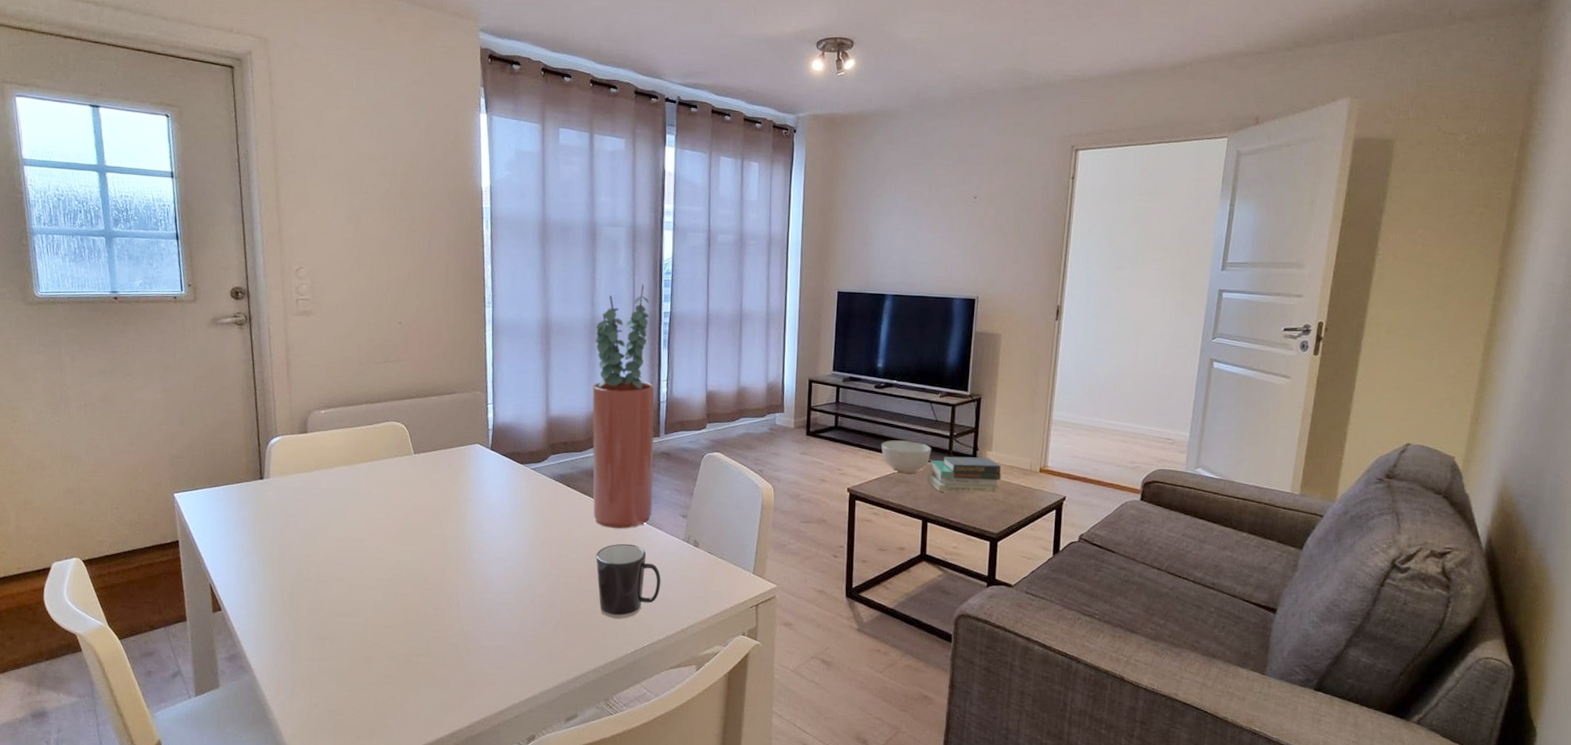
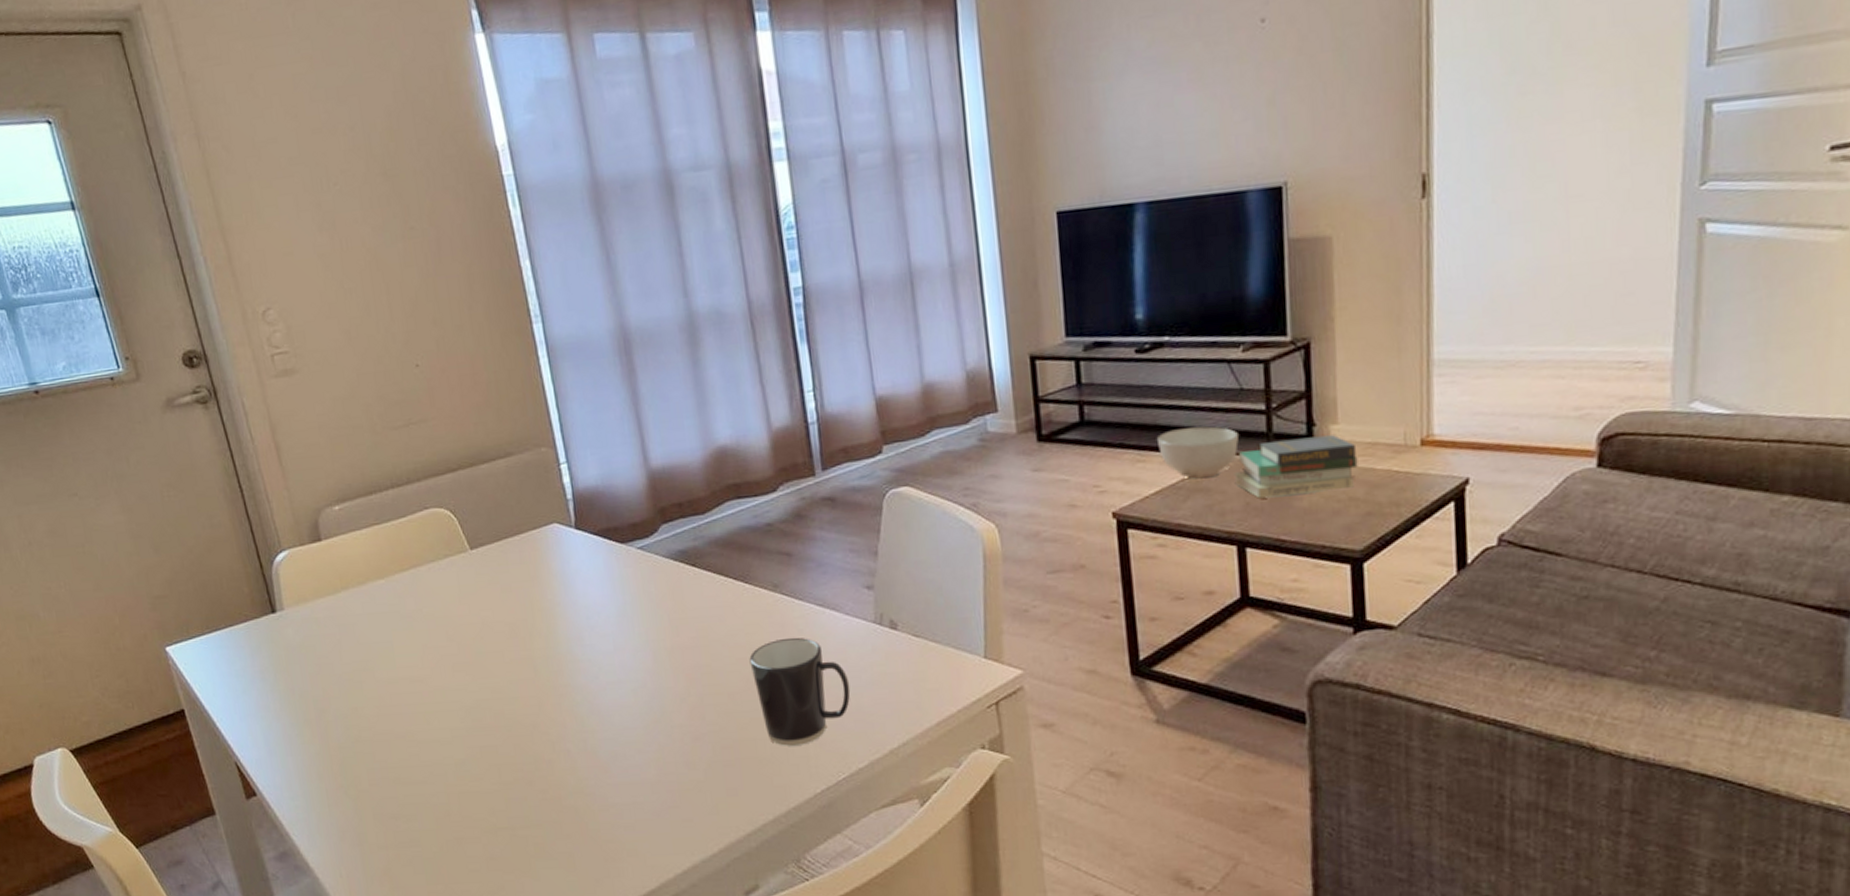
vase: present [592,284,655,529] -> none [696,251,821,618]

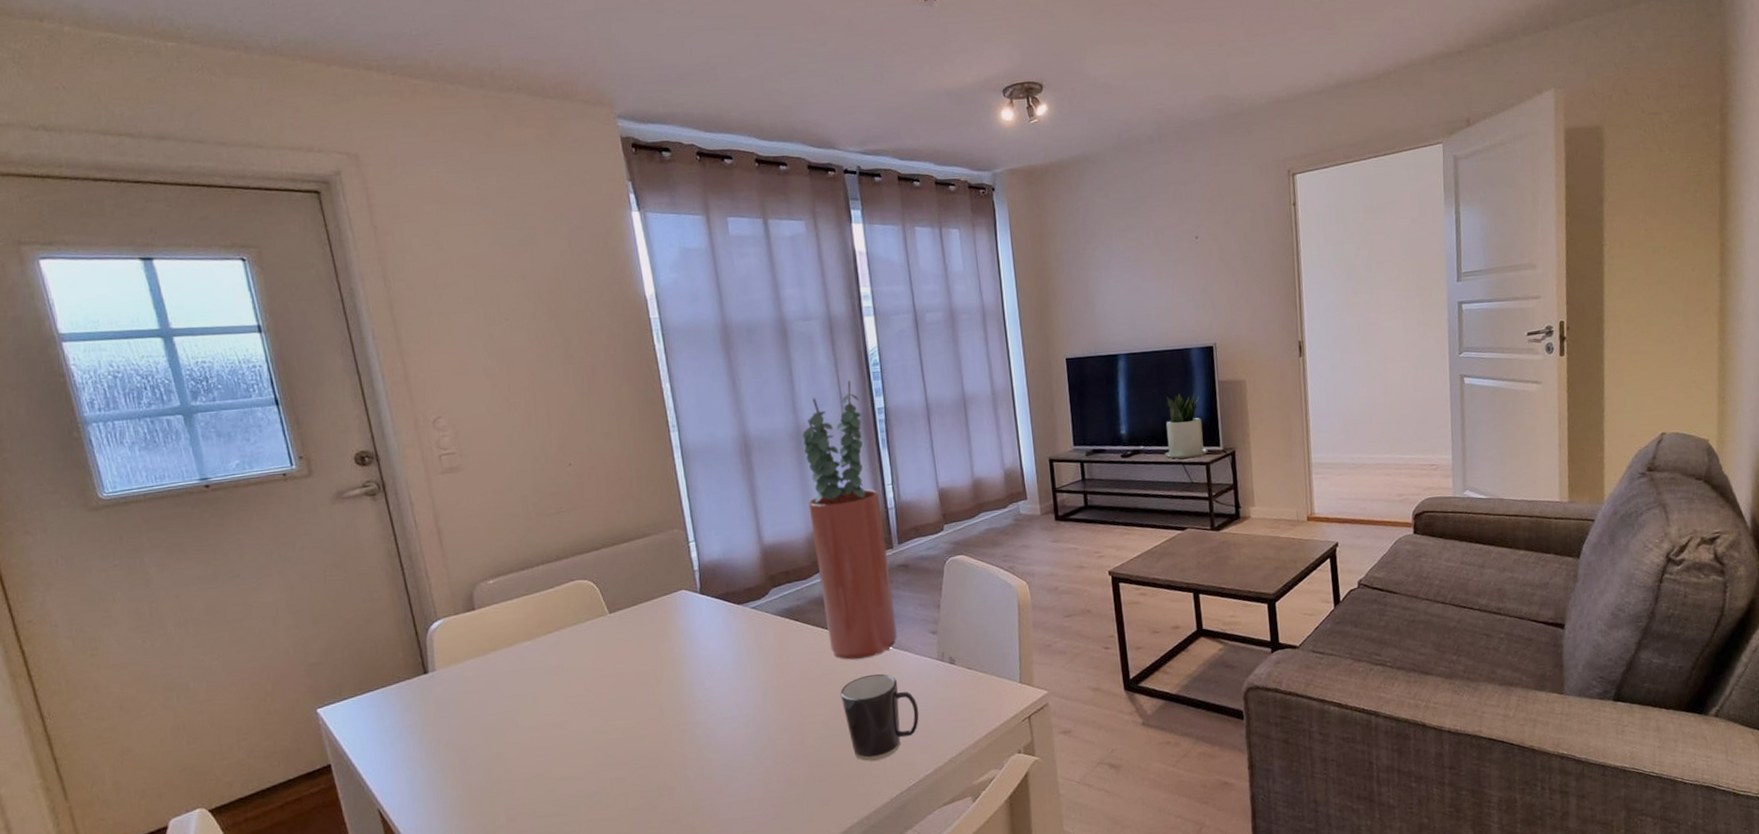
vase: none [696,251,821,618] -> present [803,380,897,660]
bowl: present [1157,426,1240,479] -> none [1138,508,1192,546]
planter: none [1201,257,1269,355] -> present [1165,392,1209,459]
books: present [1234,435,1358,499] -> none [1189,514,1269,559]

